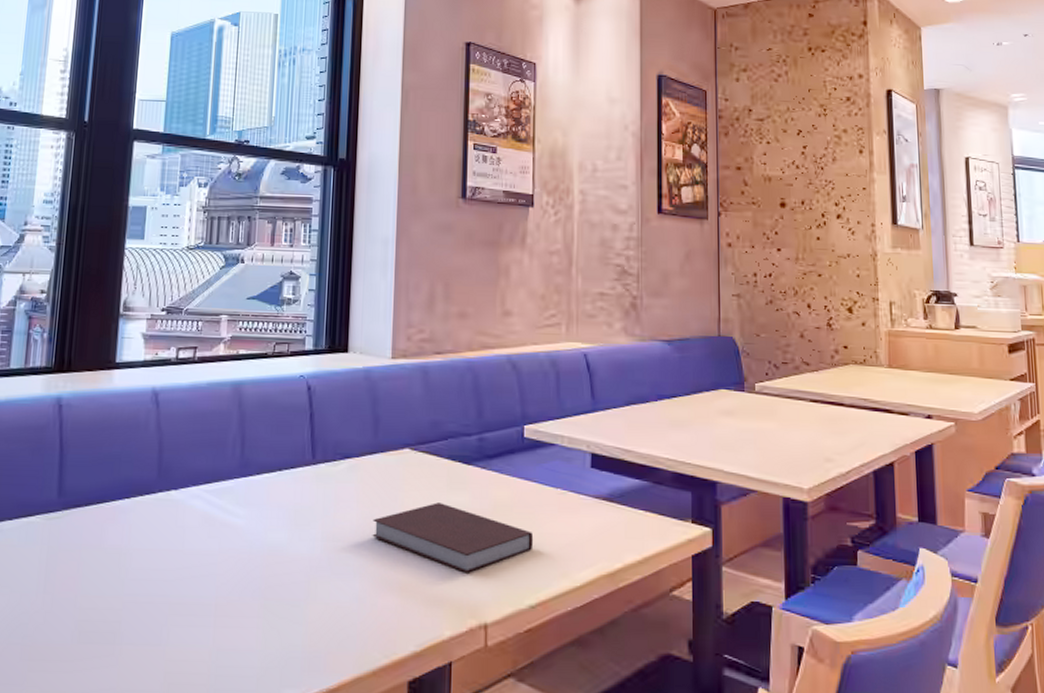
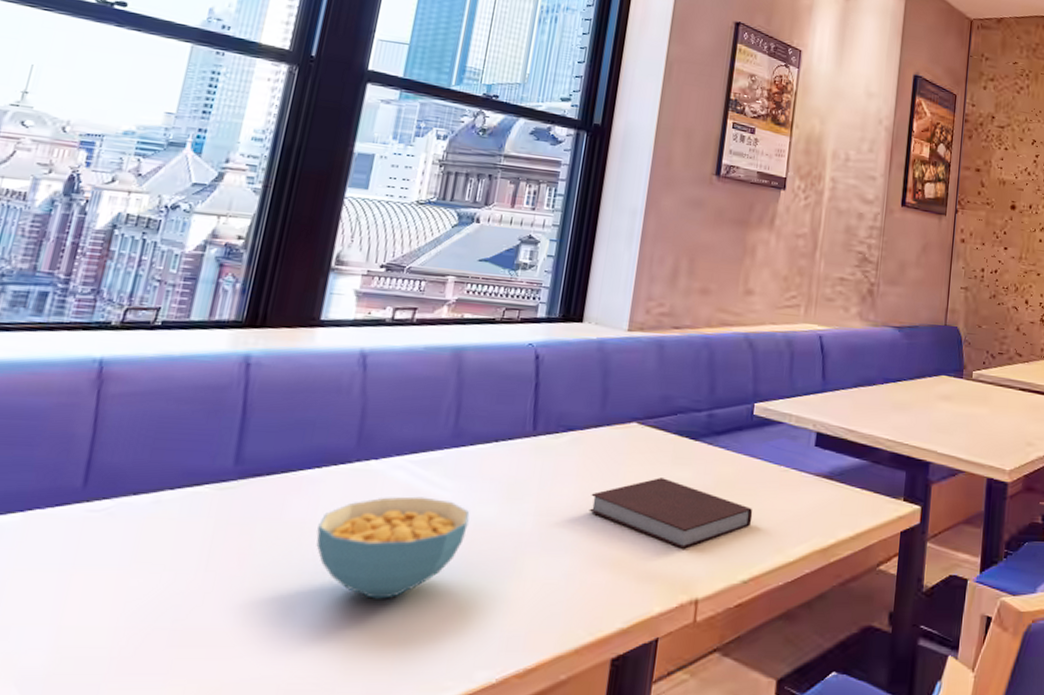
cereal bowl: none [132,524,263,620] -> present [316,496,470,599]

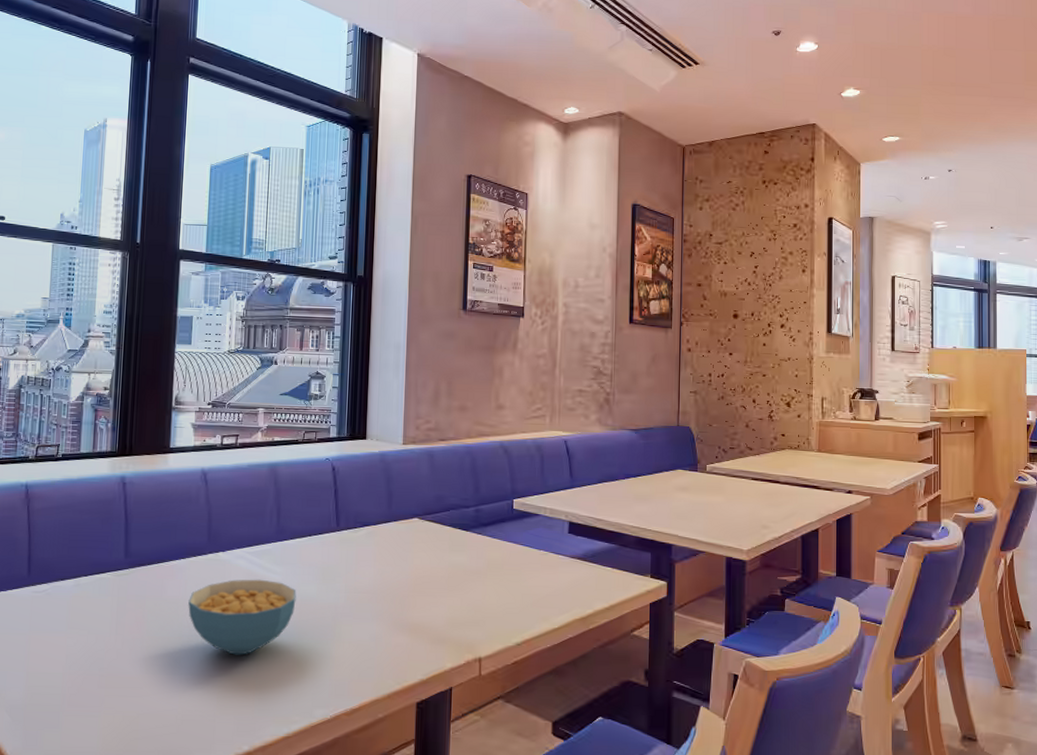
notebook: present [589,478,753,549] -> none [387,562,520,618]

